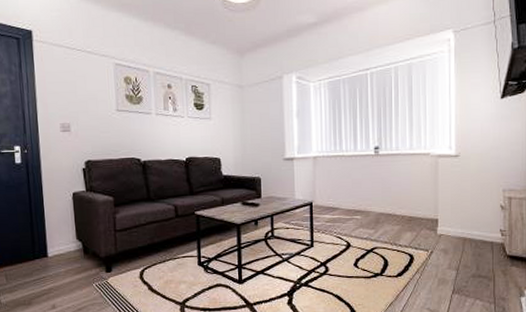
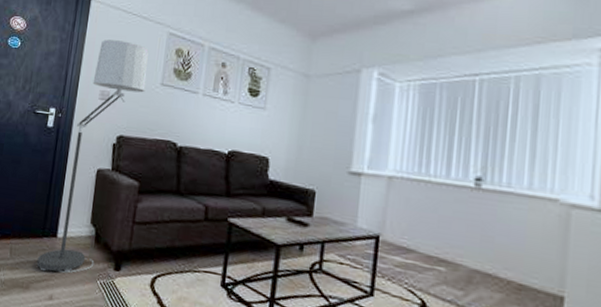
floor lamp: none [33,75,103,287] -> present [36,39,149,273]

